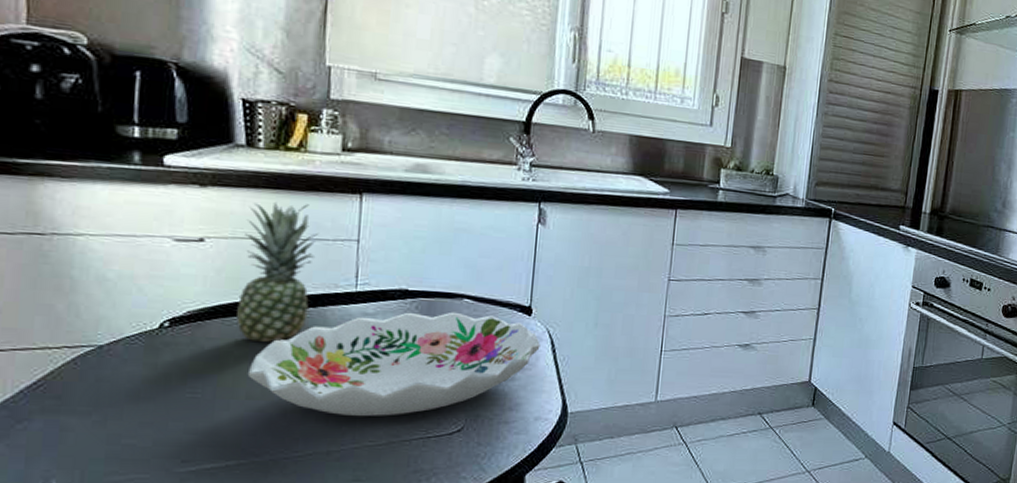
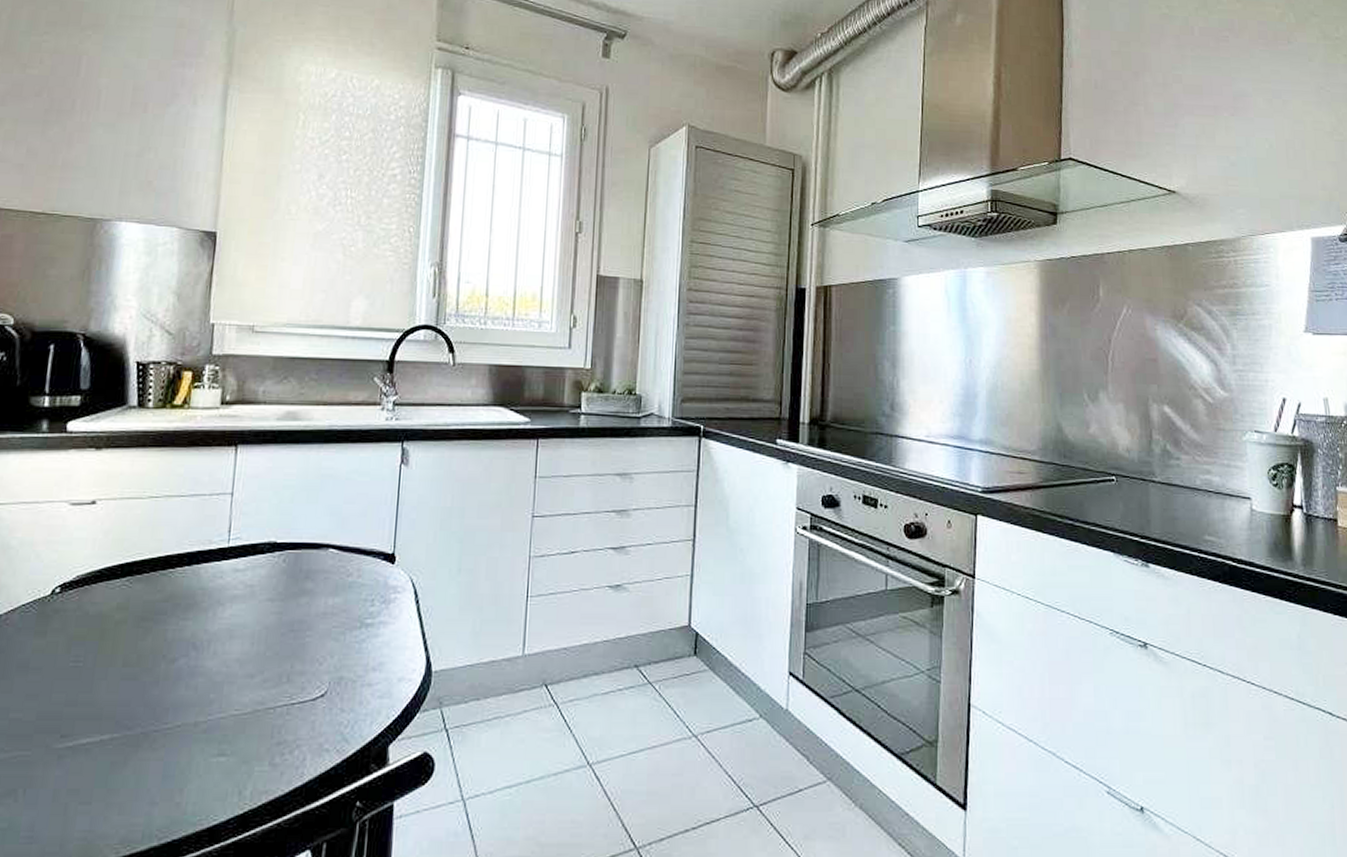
fruit: present [236,201,320,343] -> none [119,459,198,606]
decorative bowl: present [247,312,540,416] -> none [125,563,404,681]

